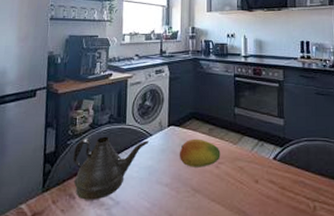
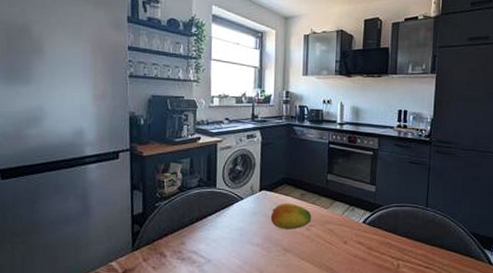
teapot: present [72,136,148,200] -> none [162,199,240,258]

